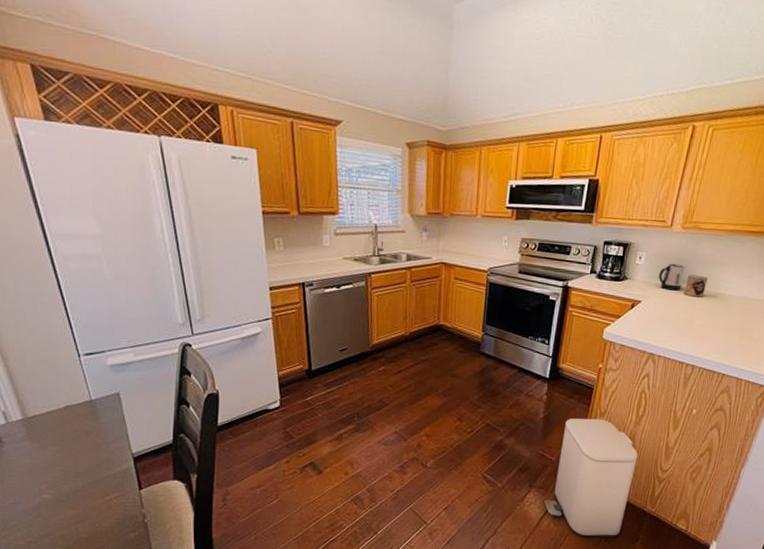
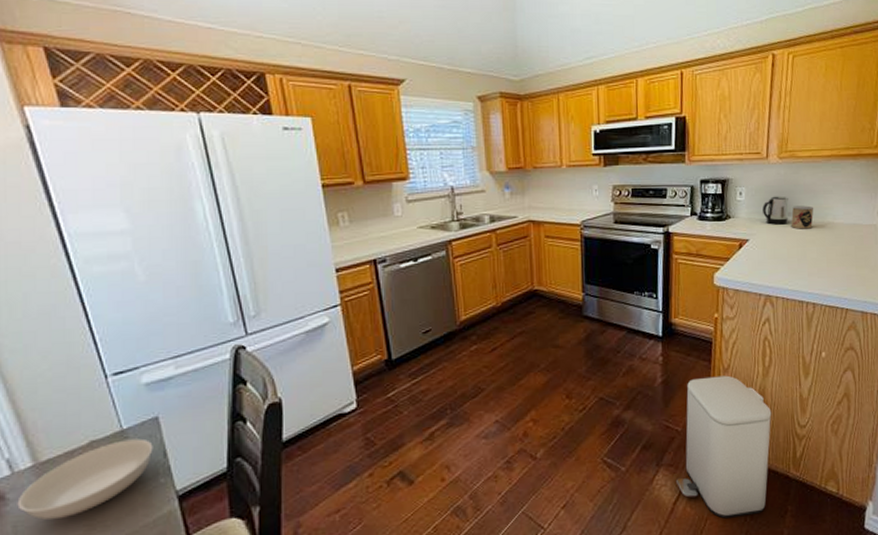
bowl: none [11,408,115,463] -> present [17,438,153,521]

